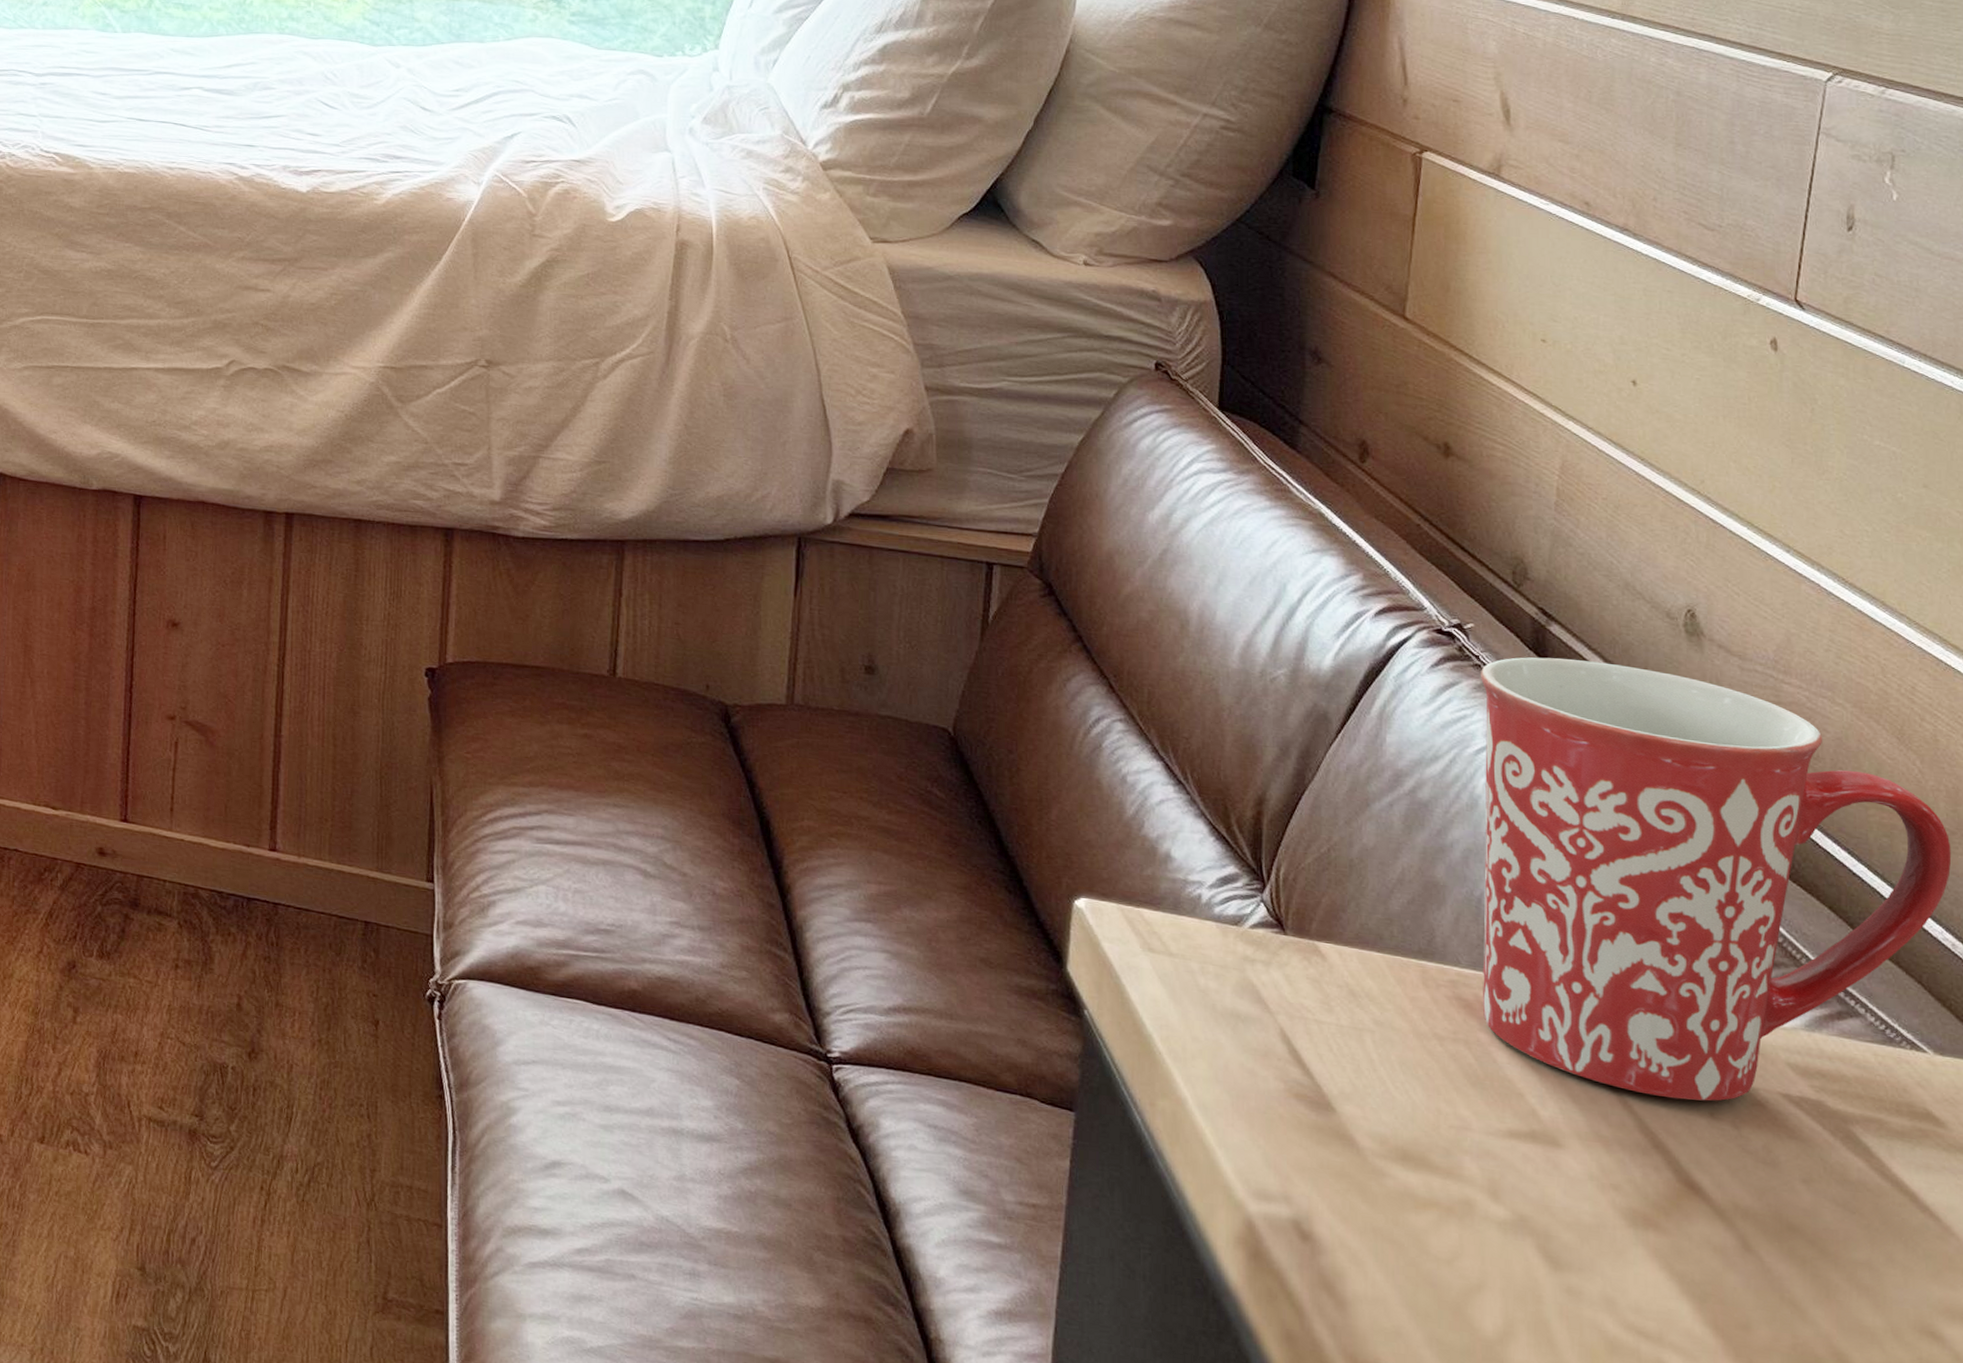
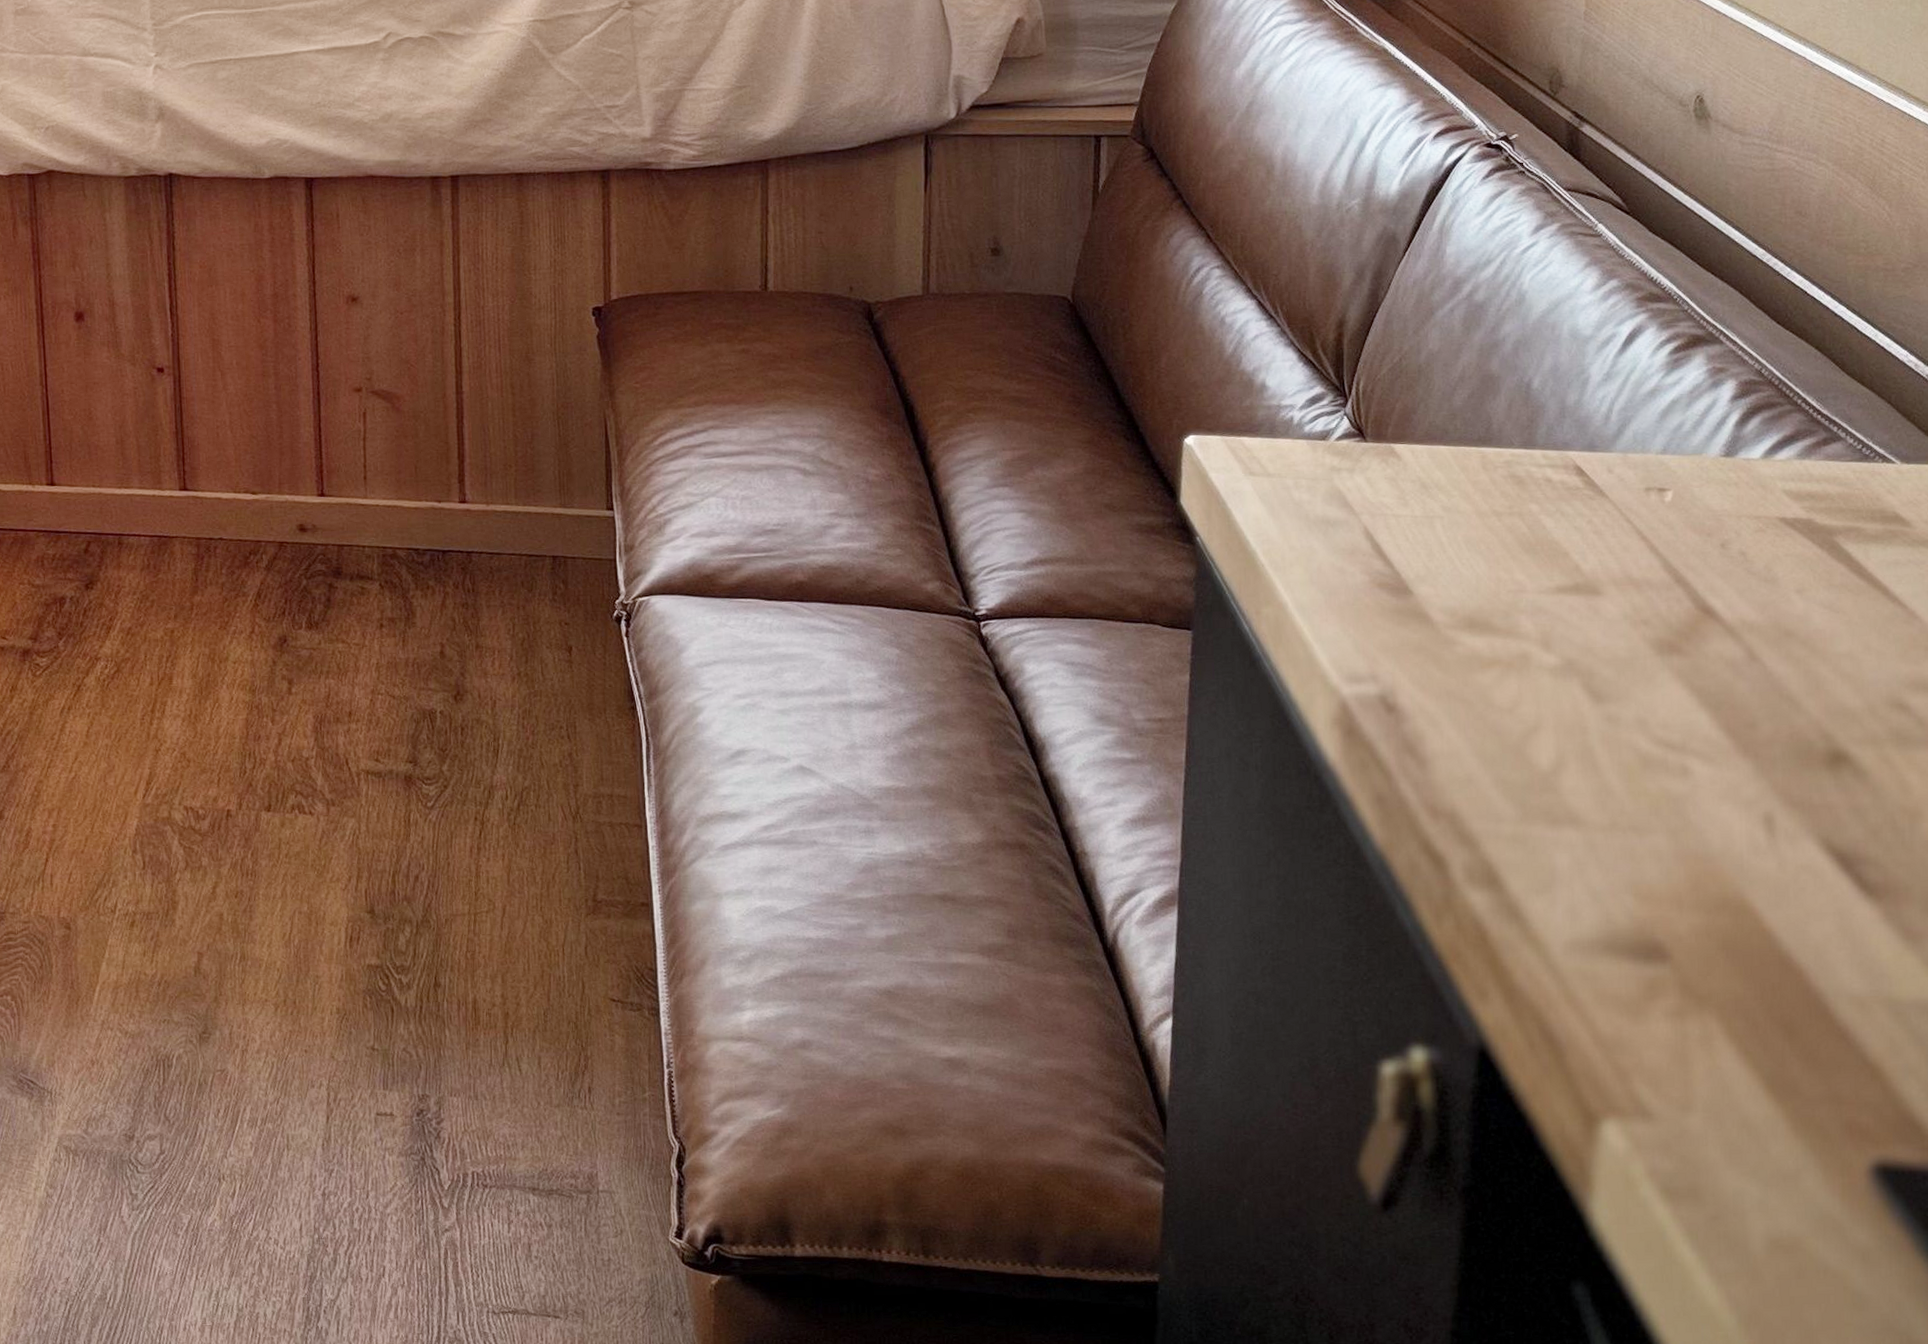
mug: present [1481,657,1952,1101] -> none [1525,154,1915,537]

